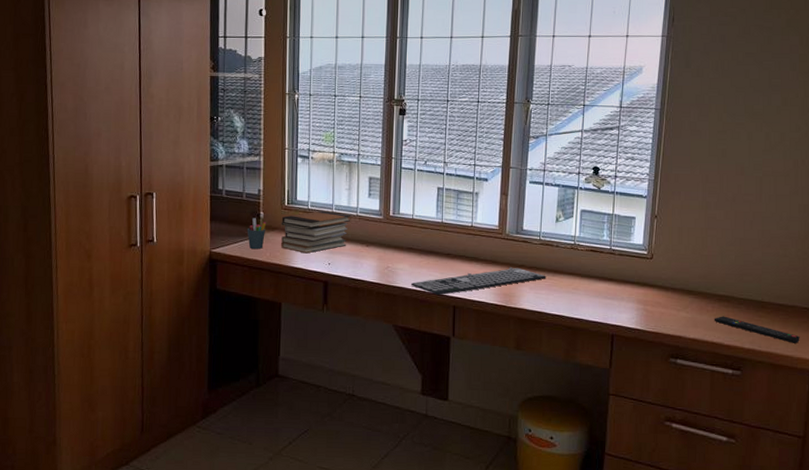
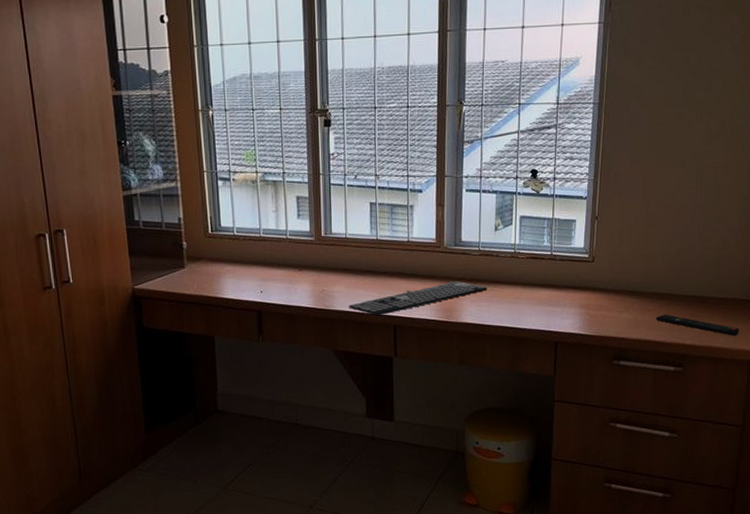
pen holder: present [247,218,267,250] -> none [170,249,191,283]
book stack: present [281,211,351,254] -> none [206,236,281,283]

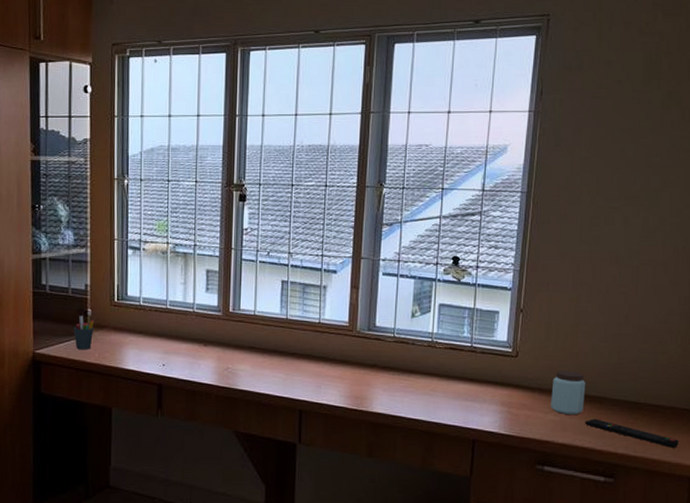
pen holder: none [170,249,191,283] -> present [73,315,95,350]
keyboard: present [348,281,487,316] -> none [252,367,401,399]
peanut butter: none [625,272,656,312] -> present [551,371,586,414]

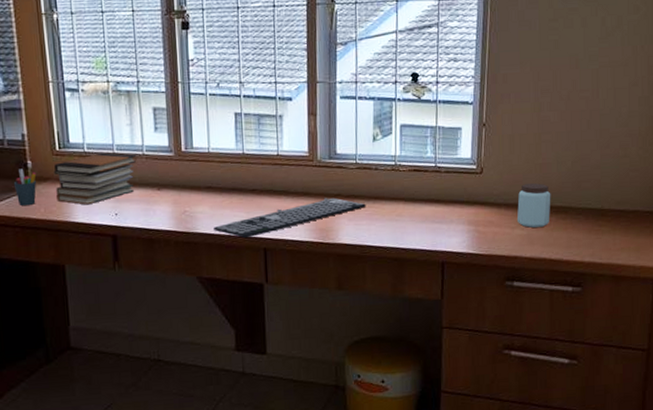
book stack: none [110,307,187,354] -> present [53,153,137,205]
keyboard: none [252,367,401,399] -> present [212,197,366,239]
remote control: present [584,419,679,448] -> none [551,229,642,252]

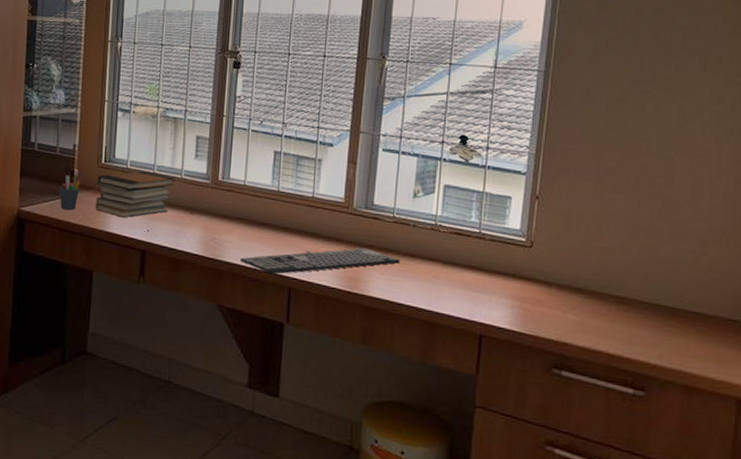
peanut butter: present [517,183,551,228] -> none [570,266,612,316]

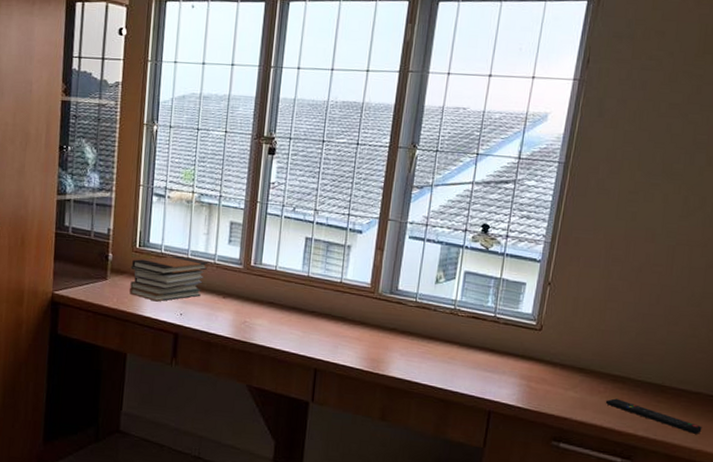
pen holder: present [59,175,81,210] -> none [93,259,115,294]
keyboard: present [239,247,400,275] -> none [268,330,420,357]
remote control: none [609,322,724,363] -> present [605,398,702,434]

